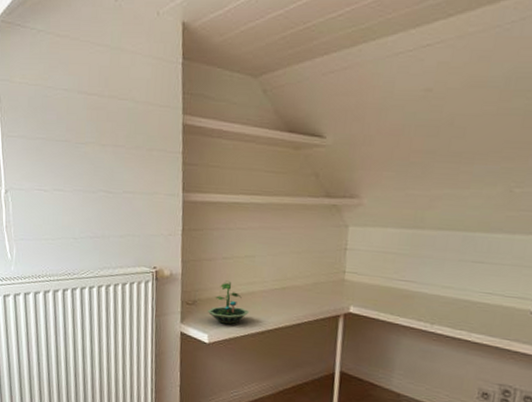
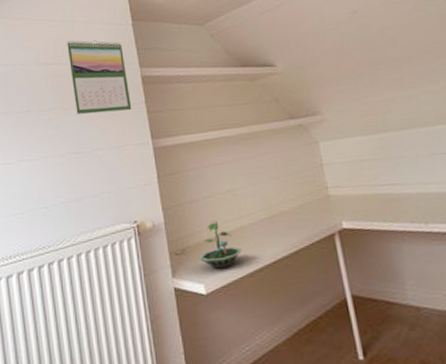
calendar: none [110,70,168,159] -> present [66,40,132,115]

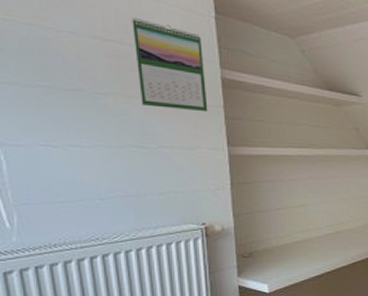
terrarium: present [198,220,243,269] -> none [265,230,308,272]

